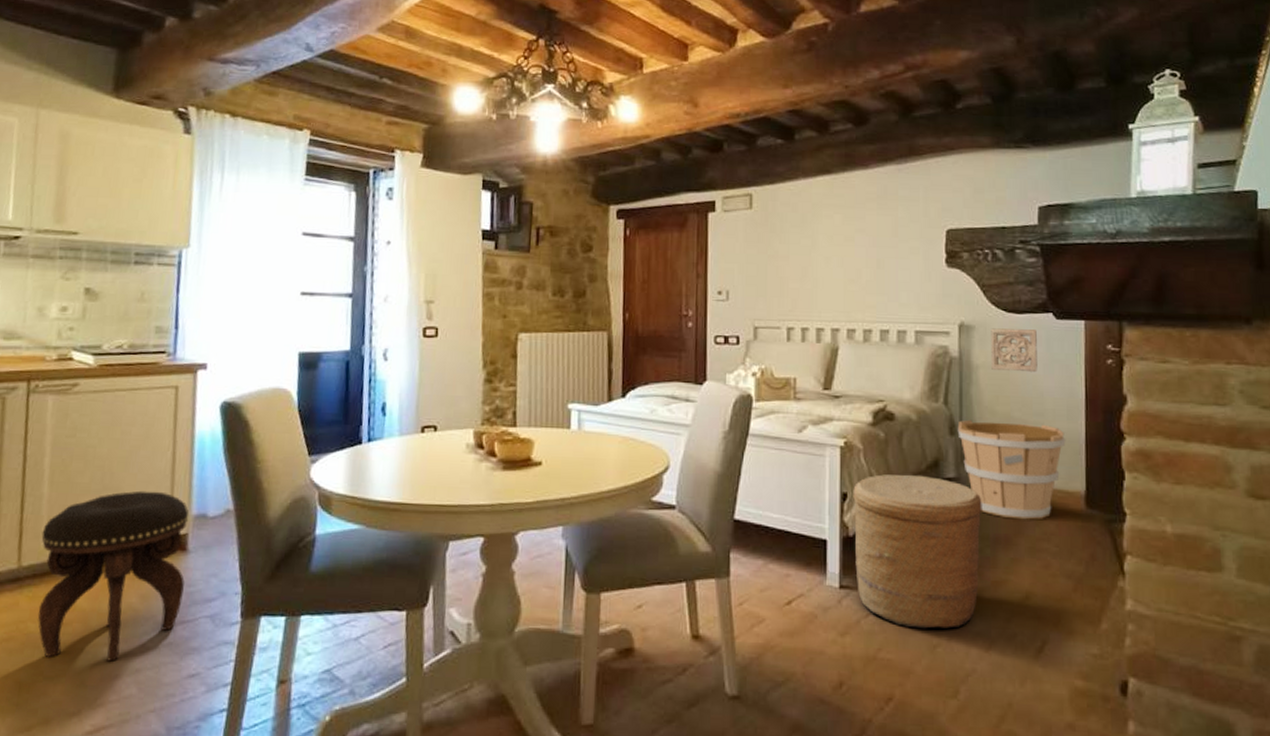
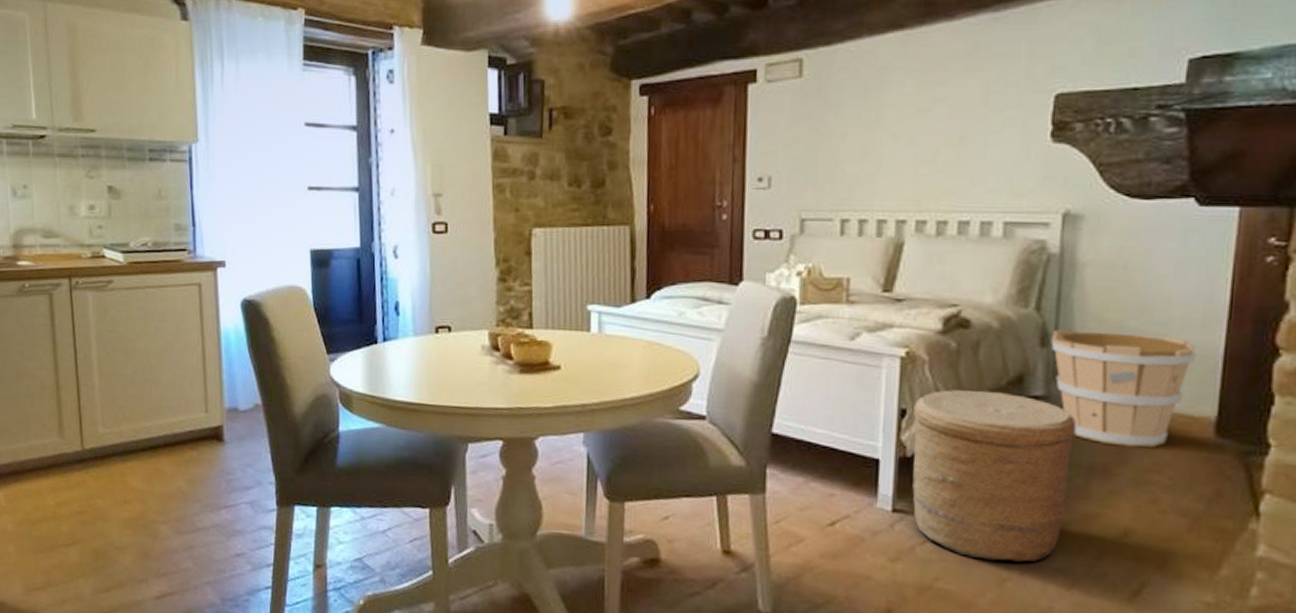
footstool: present [37,490,189,662] -> none [98,383,224,538]
wall ornament: present [991,328,1038,373] -> none [1103,218,1170,273]

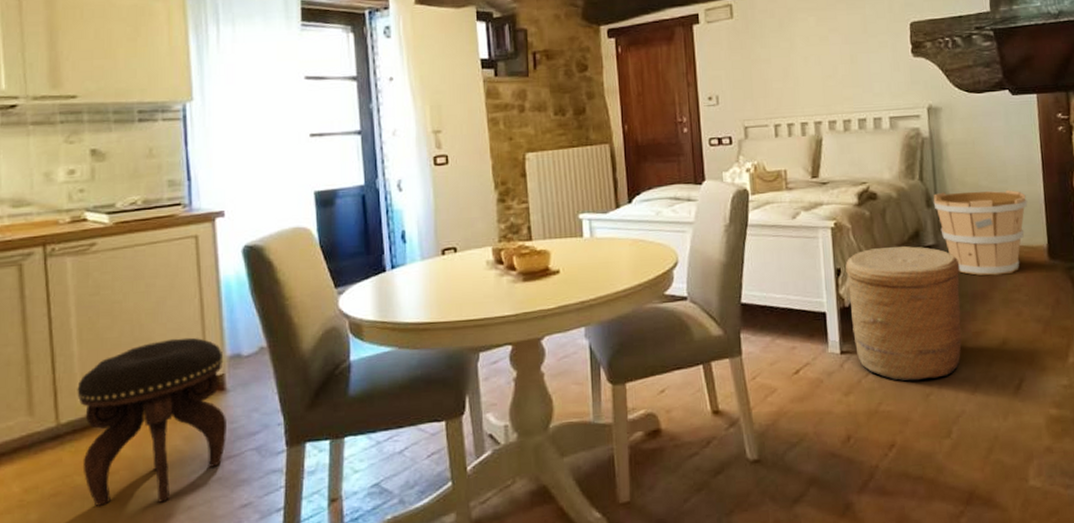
footstool: none [98,383,224,538] -> present [77,337,226,506]

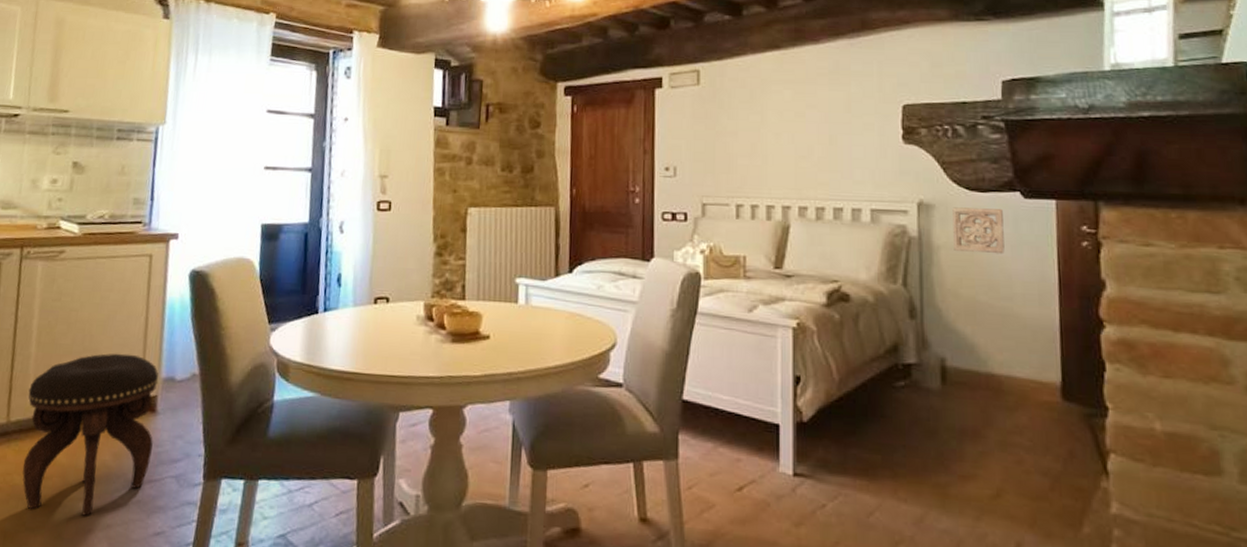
woven basket: present [845,245,962,381] -> none [807,358,947,524]
wooden bucket: present [933,189,1028,276] -> none [918,302,1038,412]
wall ornament: none [956,106,999,145] -> present [952,207,1005,255]

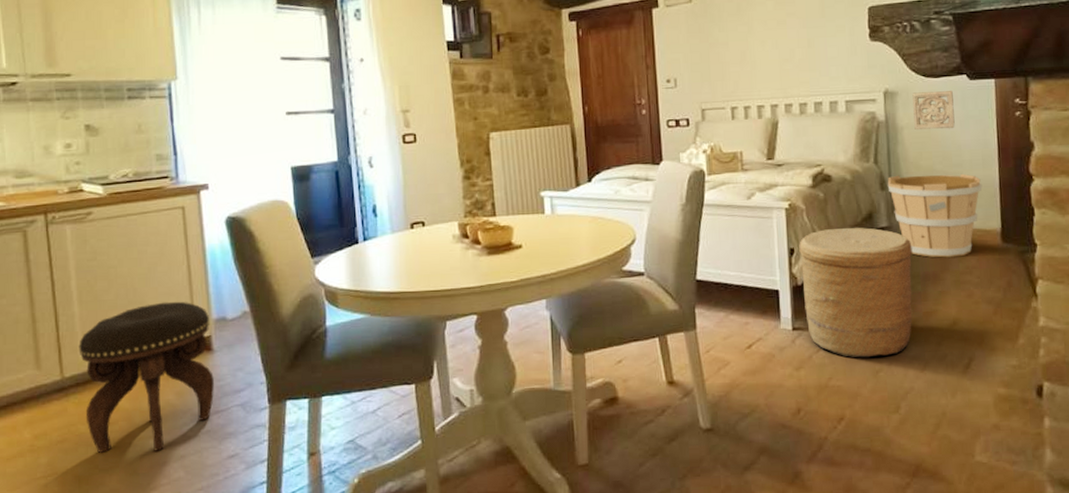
woven basket: none [807,358,947,524] -> present [799,227,913,358]
wooden bucket: none [918,302,1038,412] -> present [887,173,983,258]

